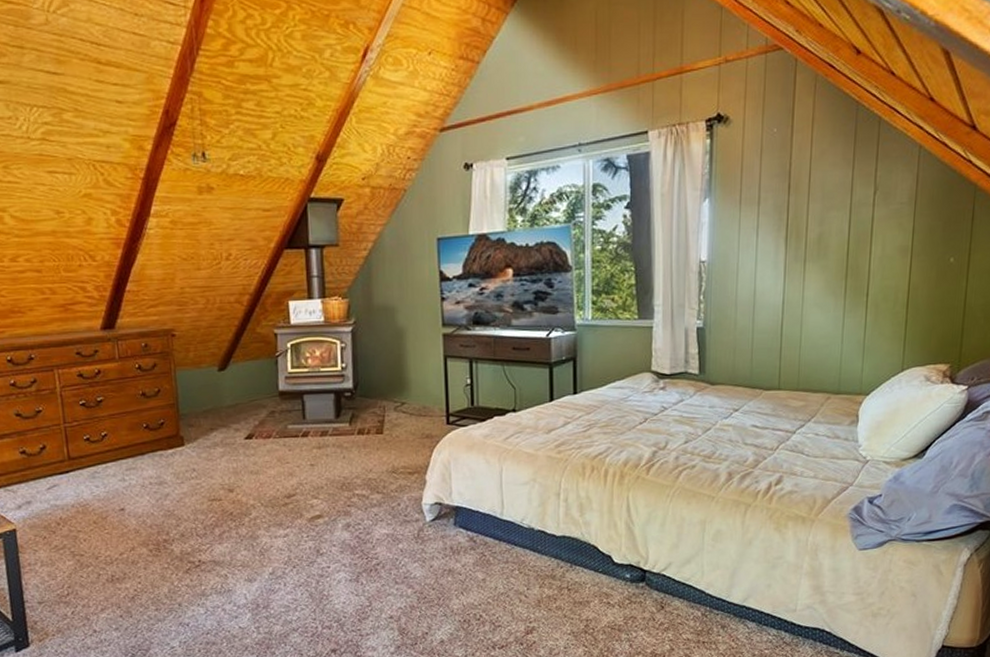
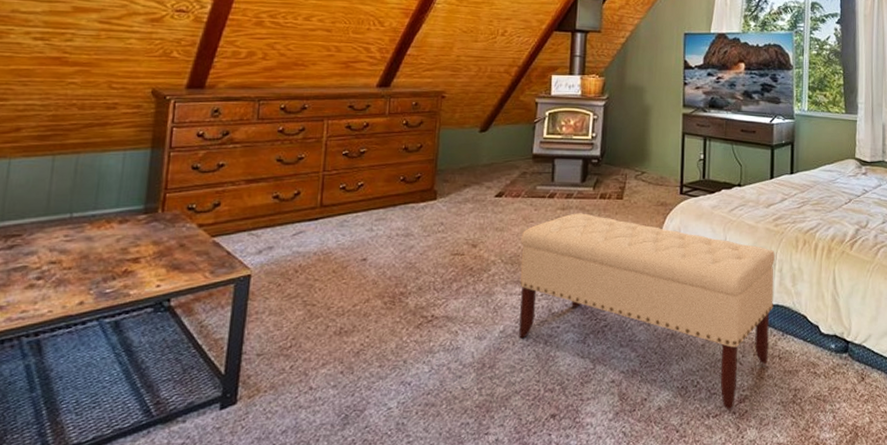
bench: none [278,451,560,641] -> present [519,213,775,410]

